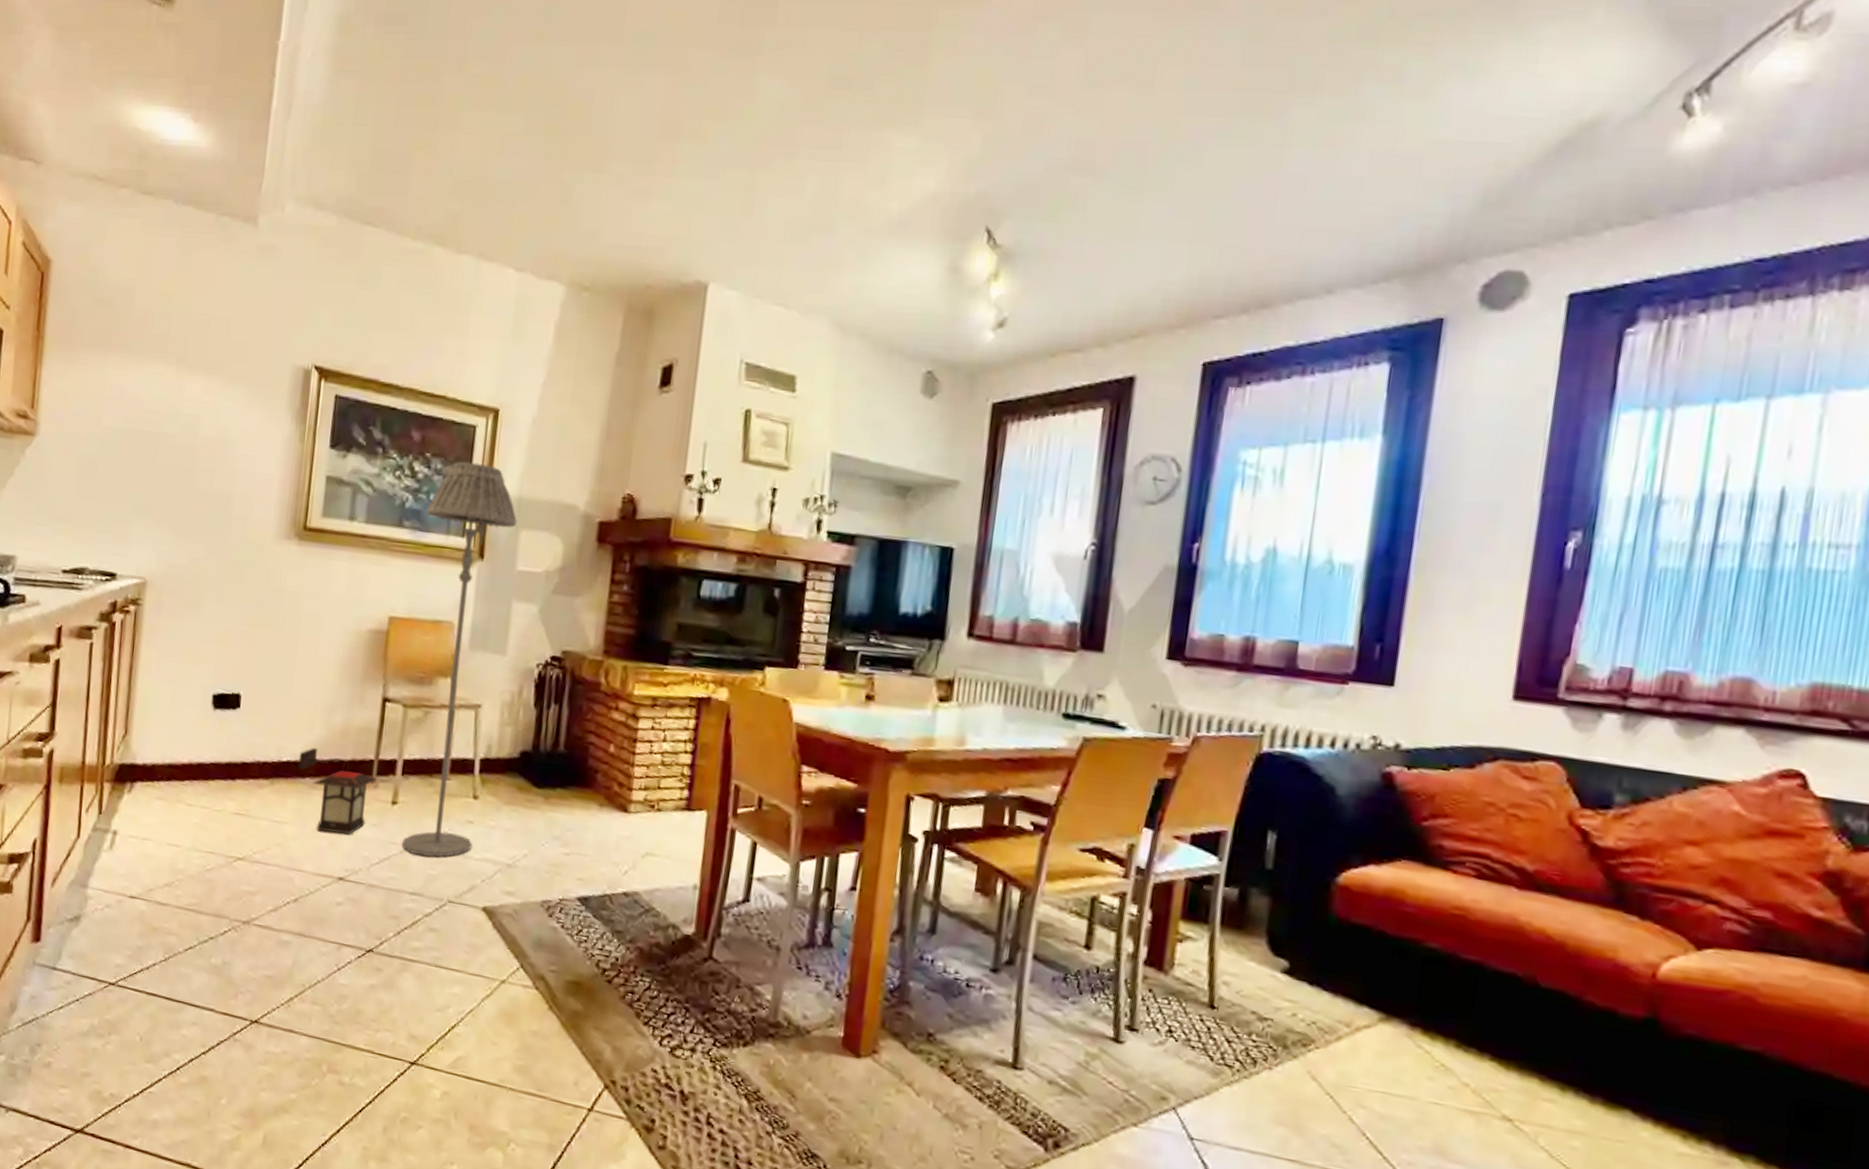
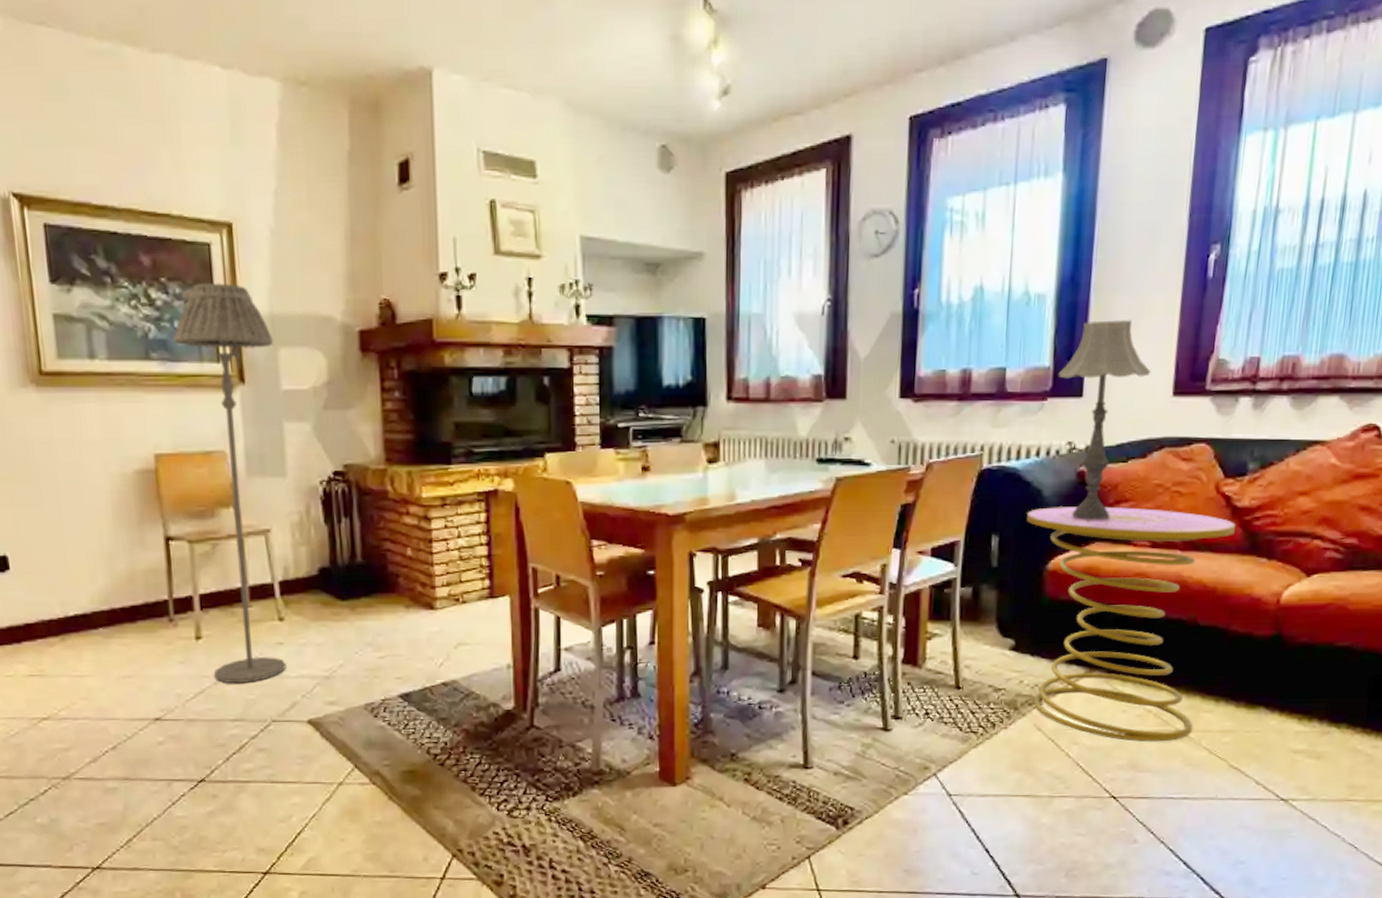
lantern: present [297,747,377,835] -> none [86,597,175,678]
side table: none [1308,808,1595,1130] -> present [1027,506,1235,742]
table lamp: none [1363,601,1486,837] -> present [1057,320,1152,521]

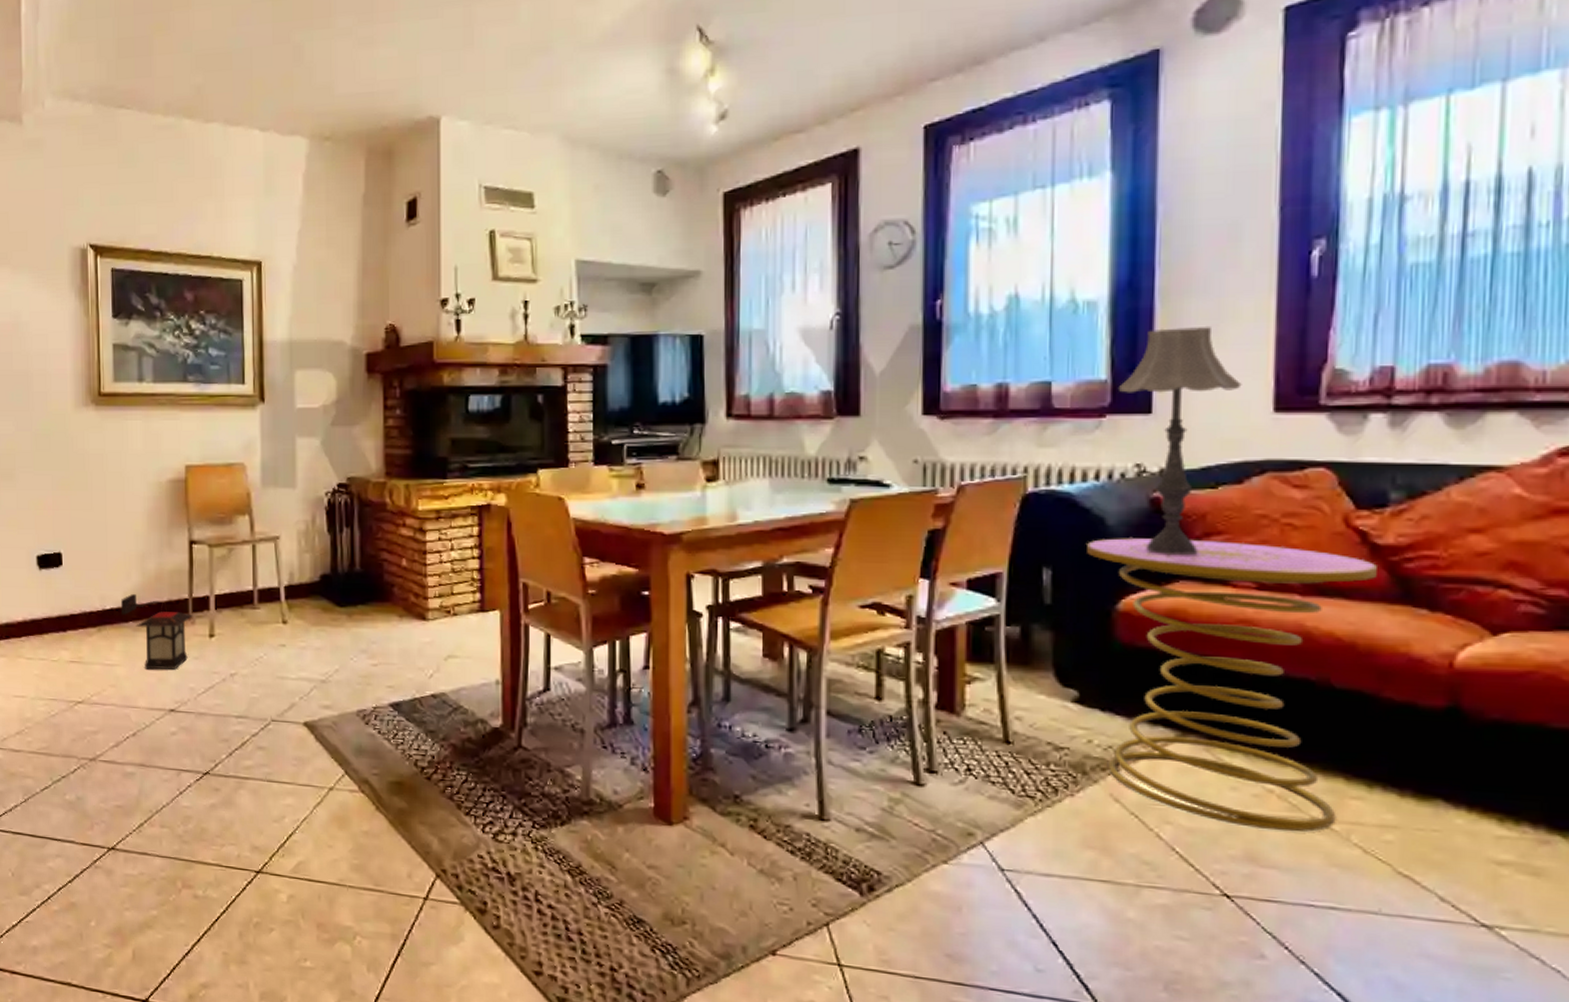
lantern: none [86,597,175,678] -> present [120,593,193,670]
floor lamp: present [174,283,286,683] -> none [208,313,291,681]

